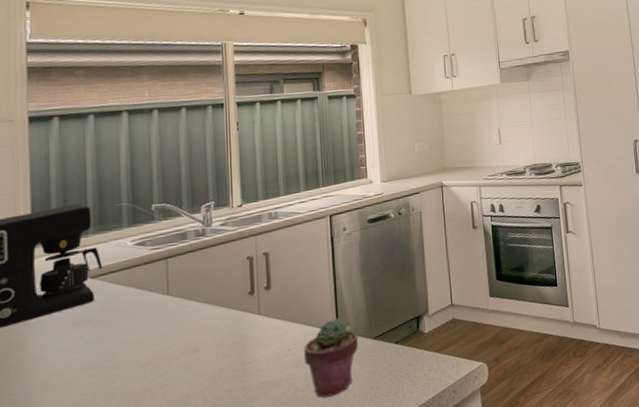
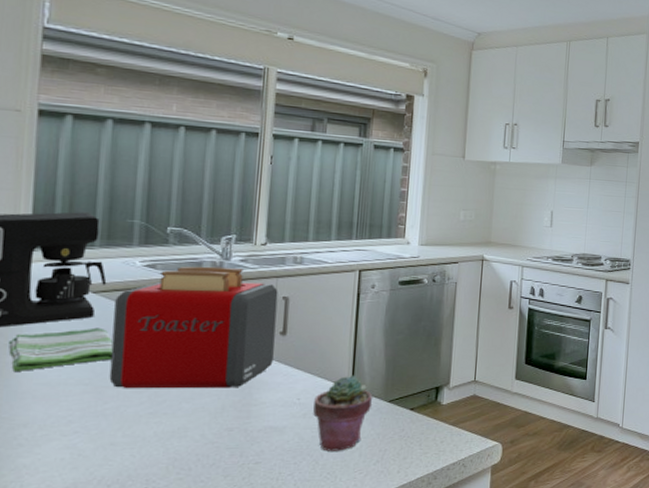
dish towel: none [21,310,115,366] -> present [8,327,114,371]
toaster: none [112,232,261,367] -> present [109,266,278,389]

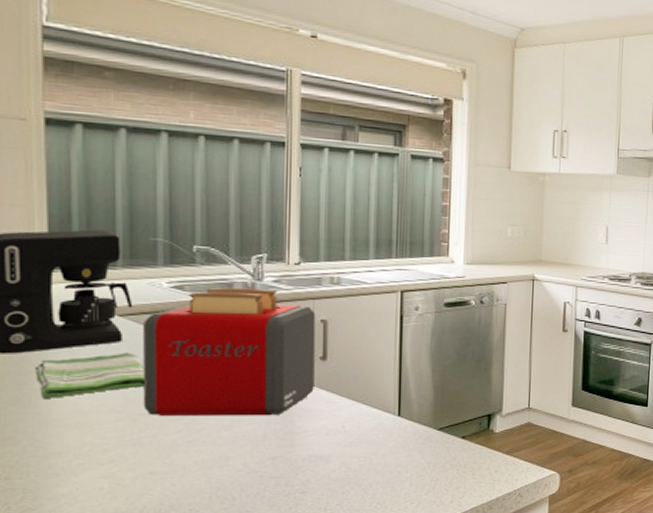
potted succulent: present [313,376,373,451] -> none [359,403,422,481]

